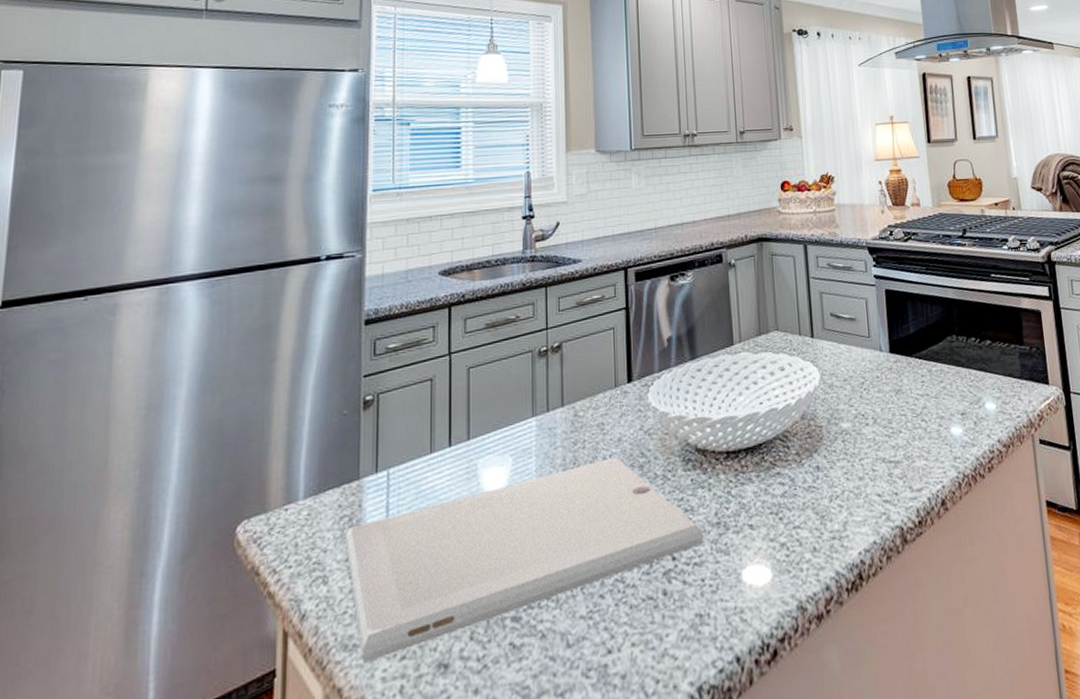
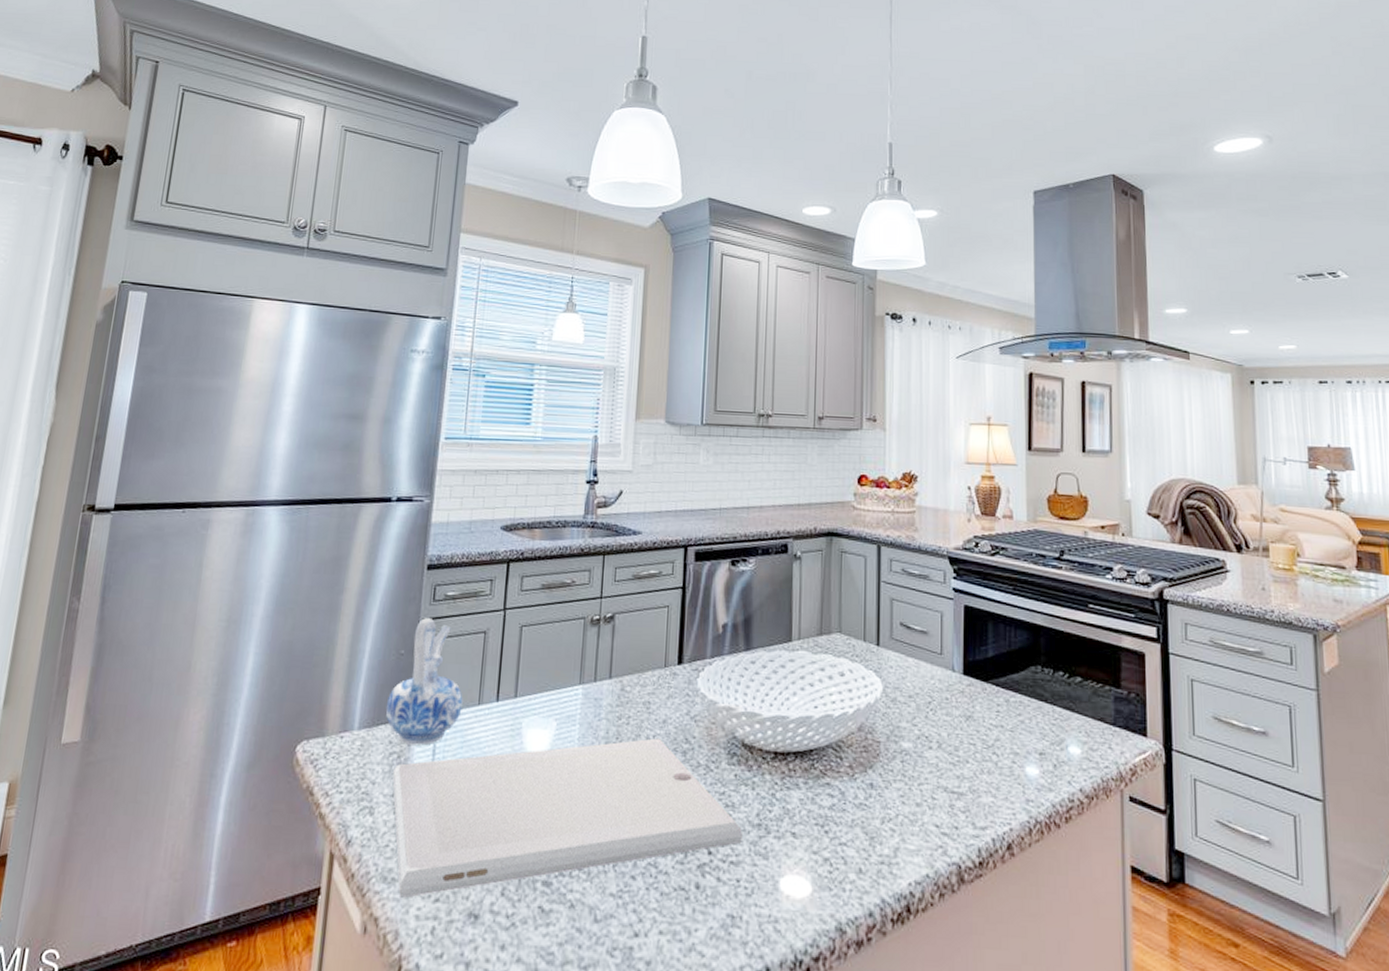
ceramic pitcher: none [332,374,414,506] -> present [385,618,463,746]

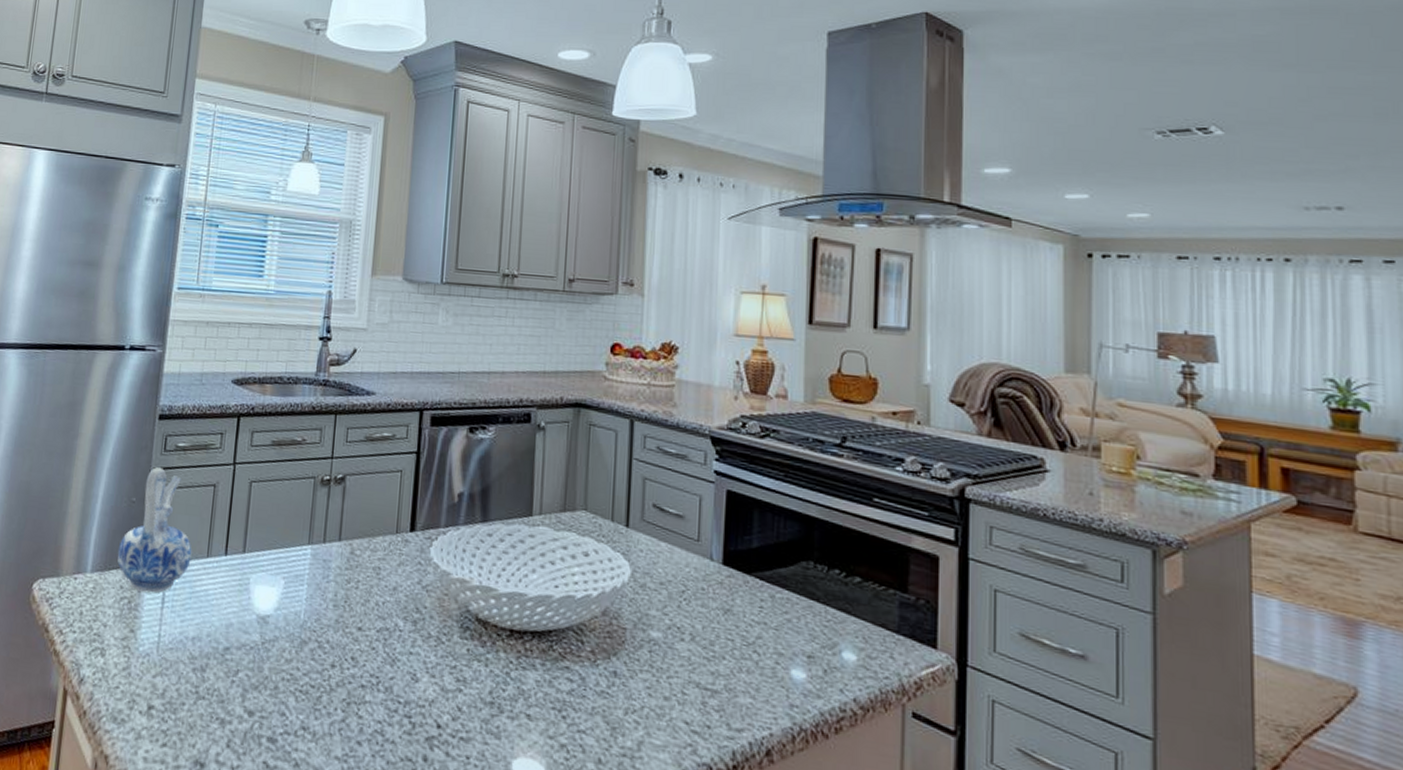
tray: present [392,738,744,899] -> none [123,604,475,740]

